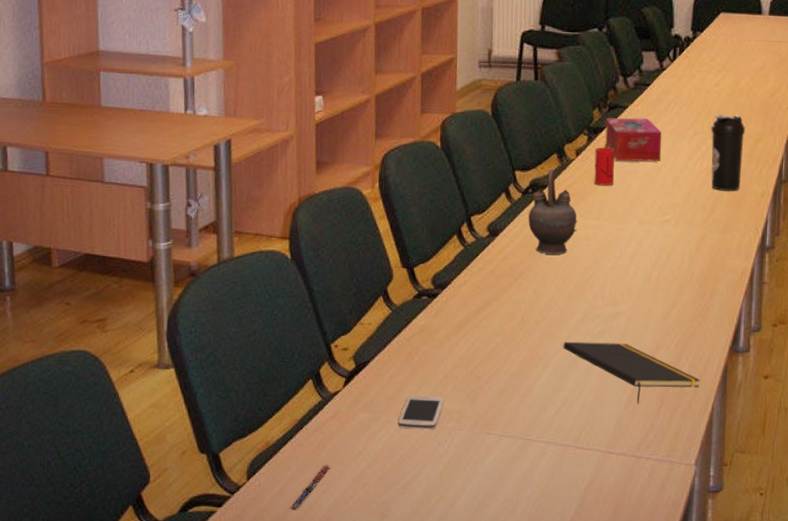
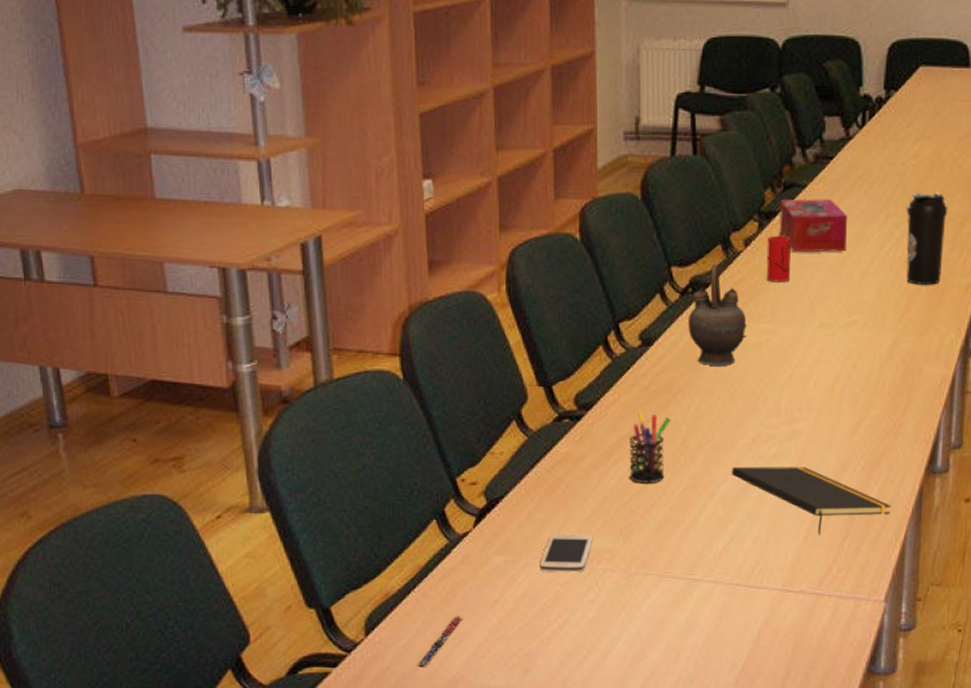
pen holder: none [476,291,513,355] -> present [629,411,671,485]

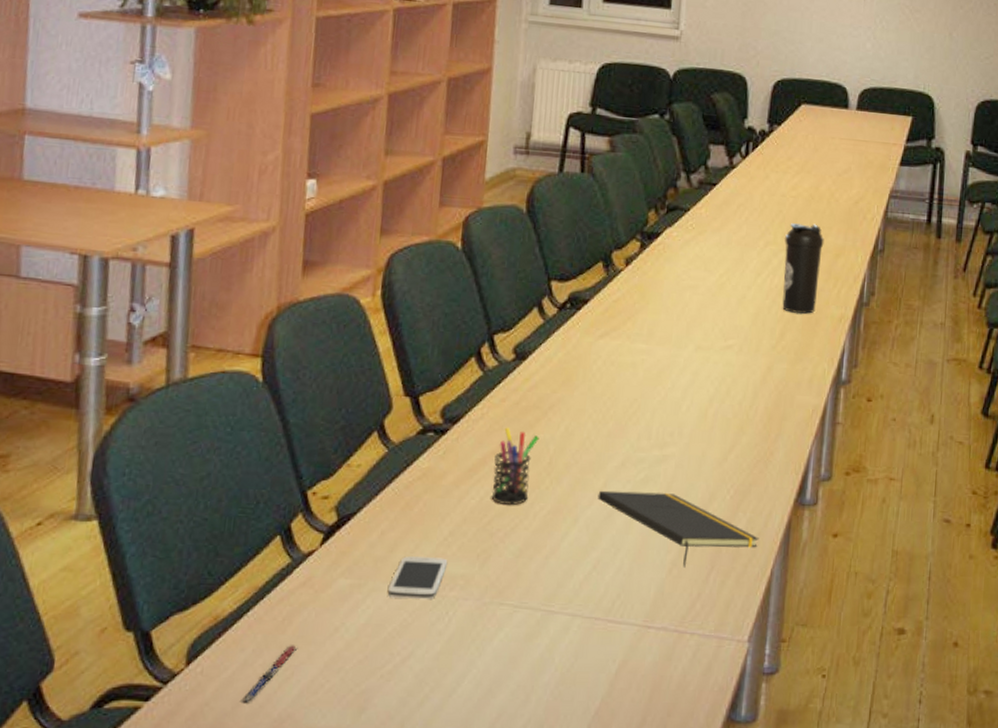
teapot: present [687,263,747,366] -> none [563,280,623,385]
cup: present [766,235,791,282] -> none [645,256,671,303]
tissue box: present [779,198,847,253] -> none [660,220,728,276]

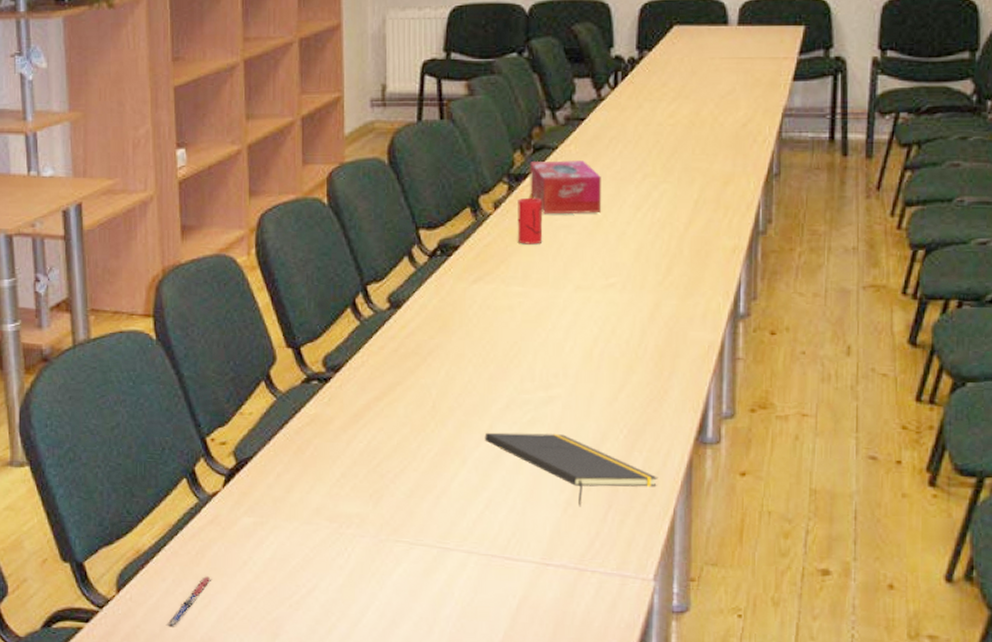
smartphone: present [388,556,448,600] -> none [289,497,342,537]
pen holder: present [491,427,540,506] -> none [378,373,421,449]
cup: none [645,256,671,303] -> present [517,197,543,245]
tissue box: none [660,220,728,276] -> present [530,160,601,215]
water bottle: present [782,223,824,314] -> none [665,151,710,246]

